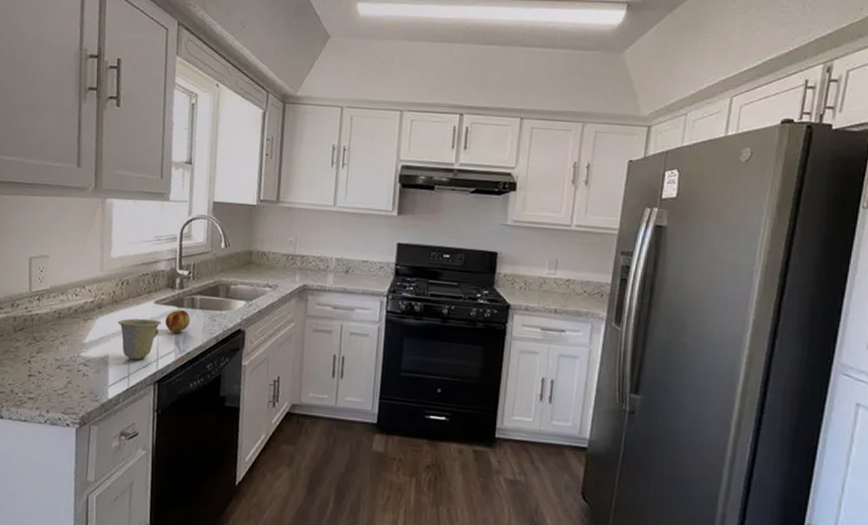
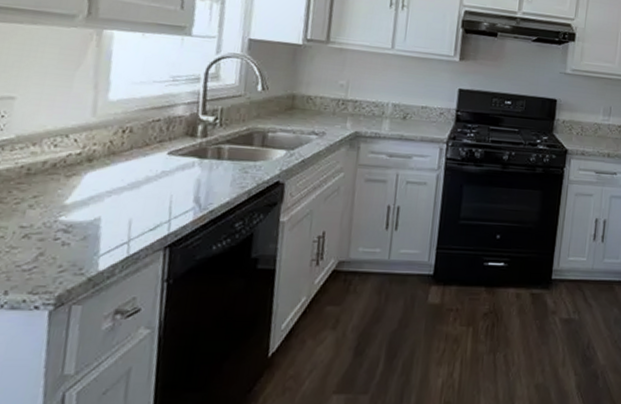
cup: present [117,318,161,360] -> none [115,172,176,222]
fruit: present [165,310,190,332] -> none [181,161,216,188]

